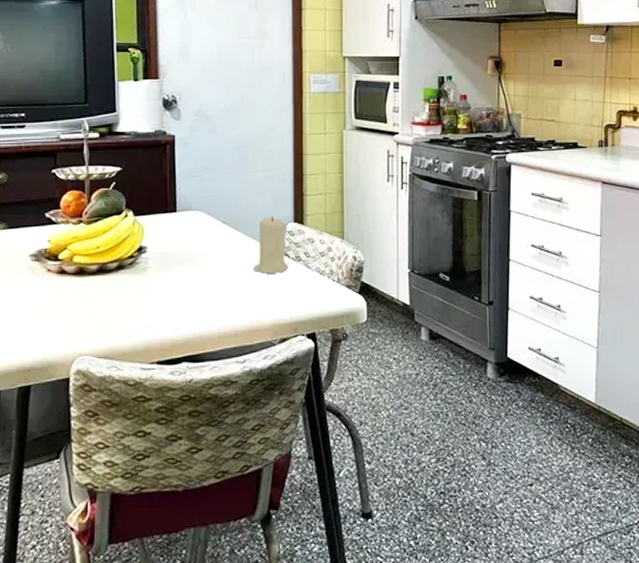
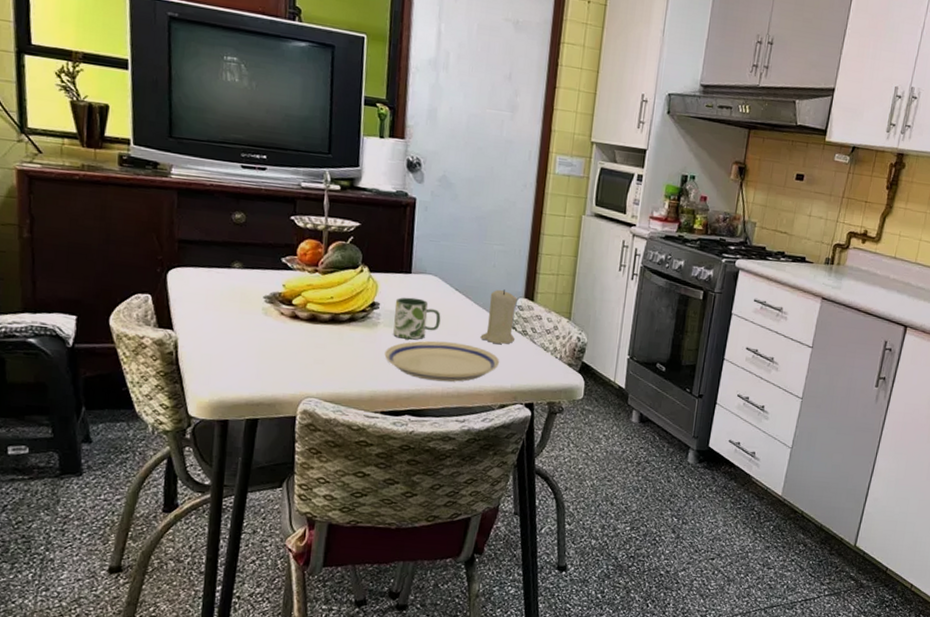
plate: none [156,278,276,322] -> present [384,340,500,382]
mug: none [162,236,210,281] -> present [393,297,441,340]

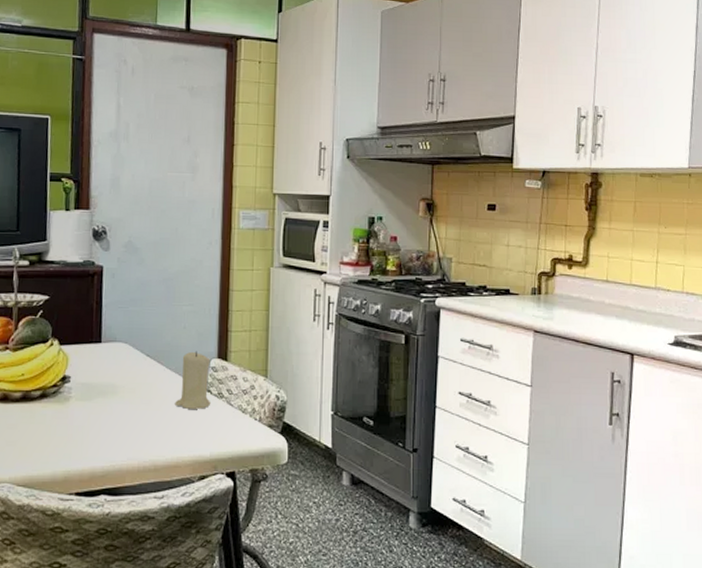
plate: present [384,340,500,382] -> none [77,411,197,455]
mug: present [393,297,441,340] -> none [85,367,133,412]

